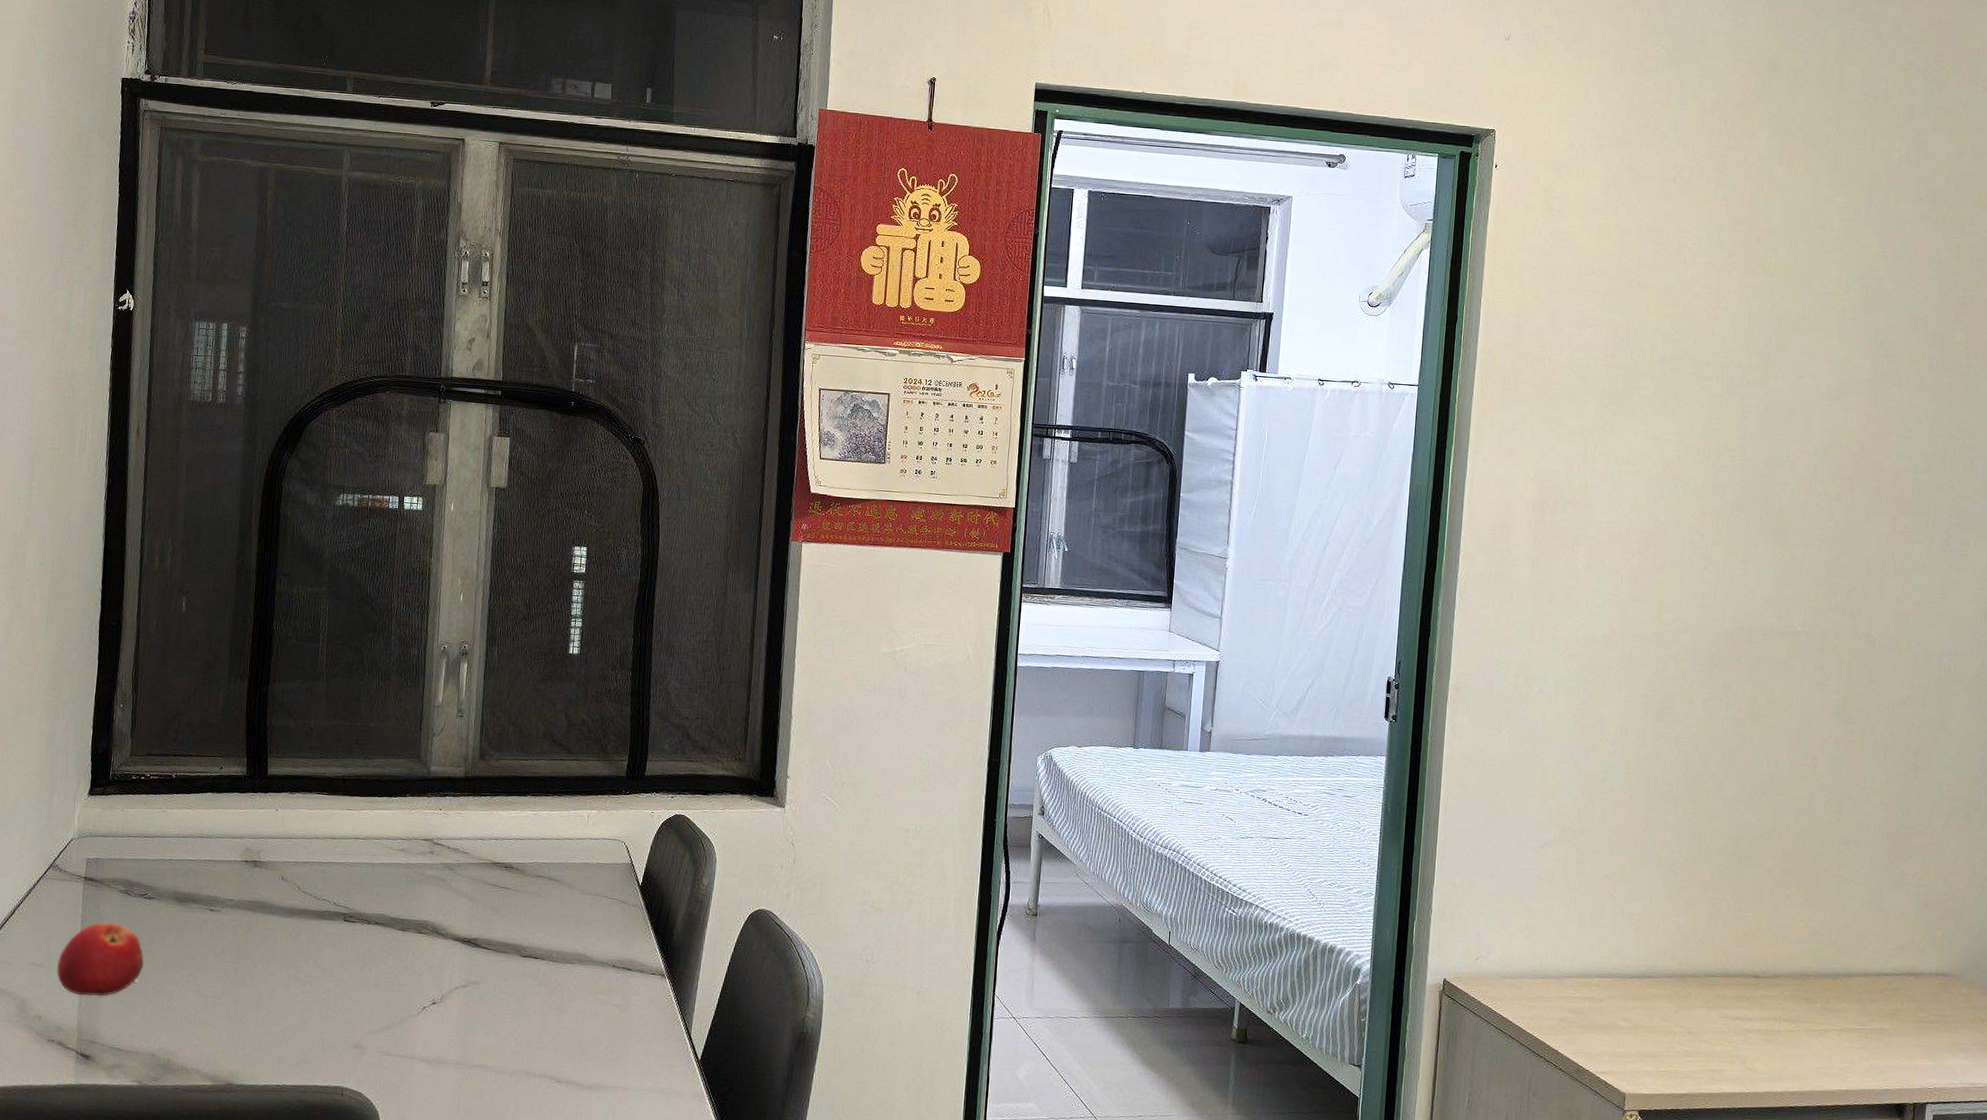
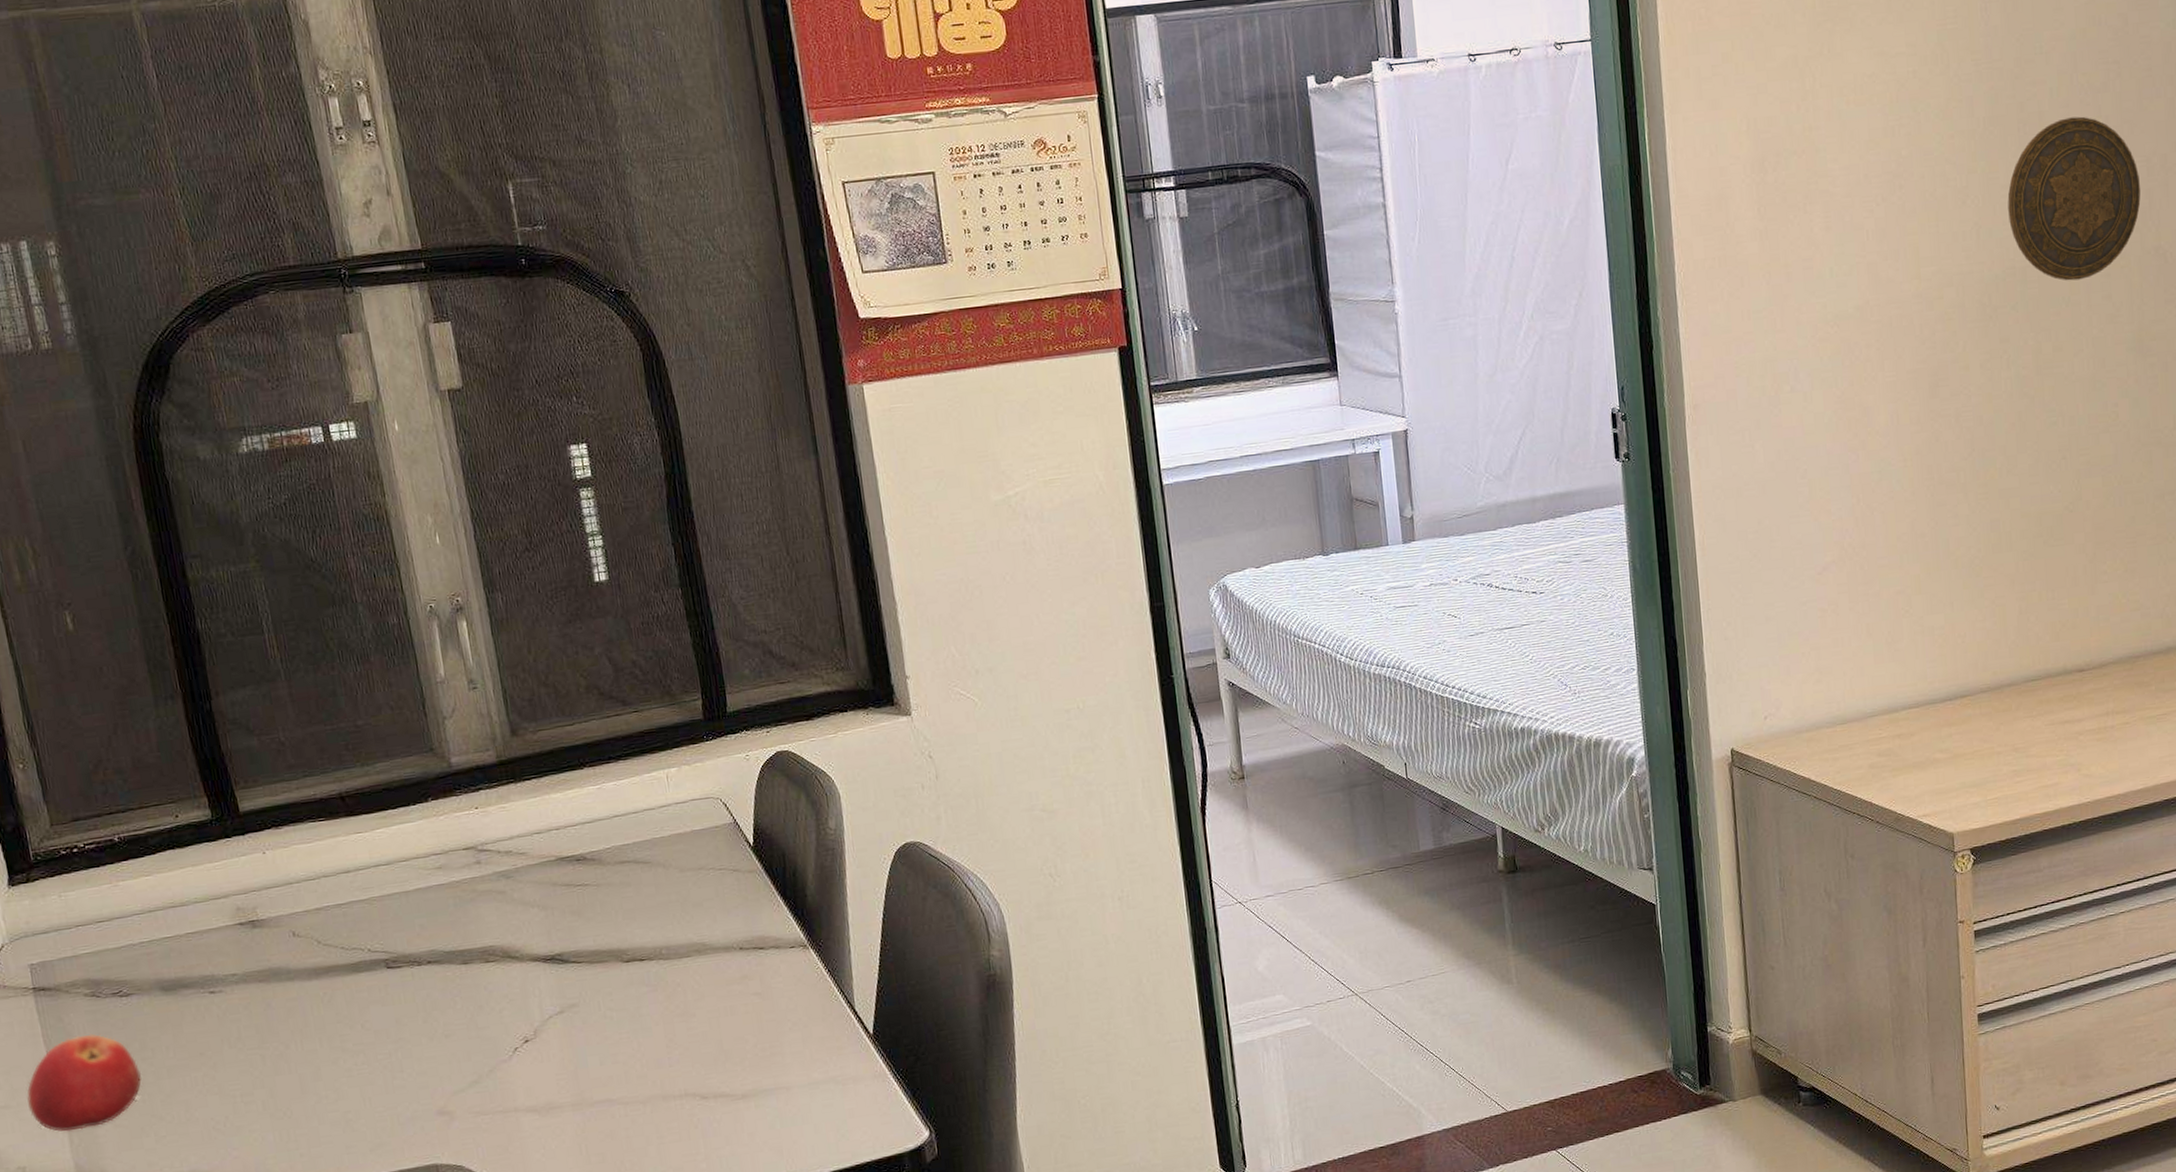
decorative plate: none [1743,516,1860,649] -> present [2007,116,2141,281]

